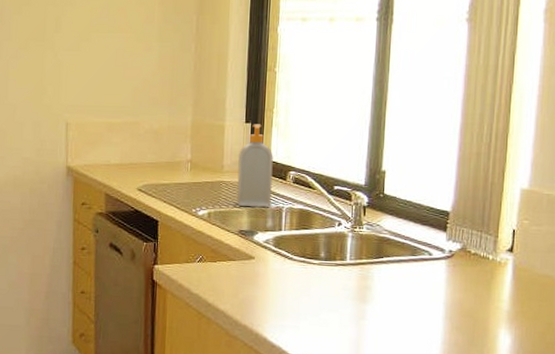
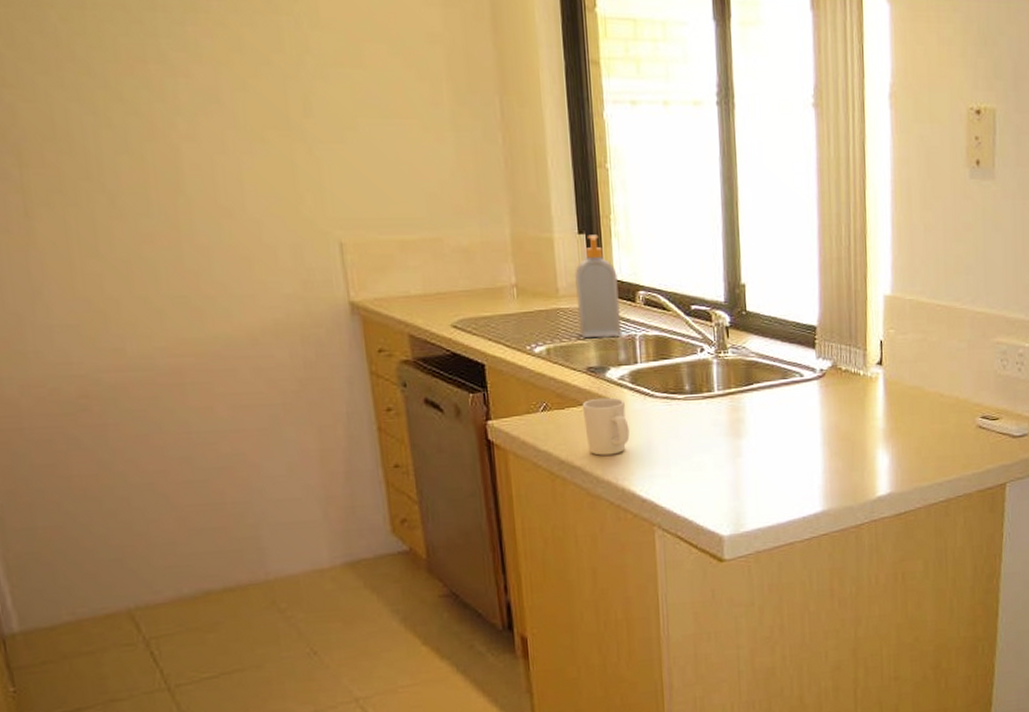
mug: none [231,256,268,304] -> present [582,397,630,456]

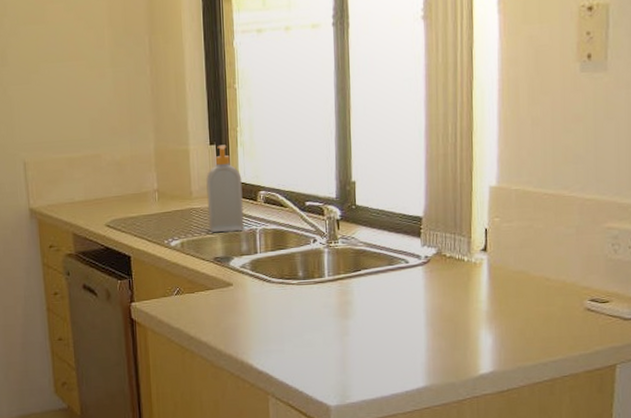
mug: present [582,397,630,456] -> none [209,283,249,333]

